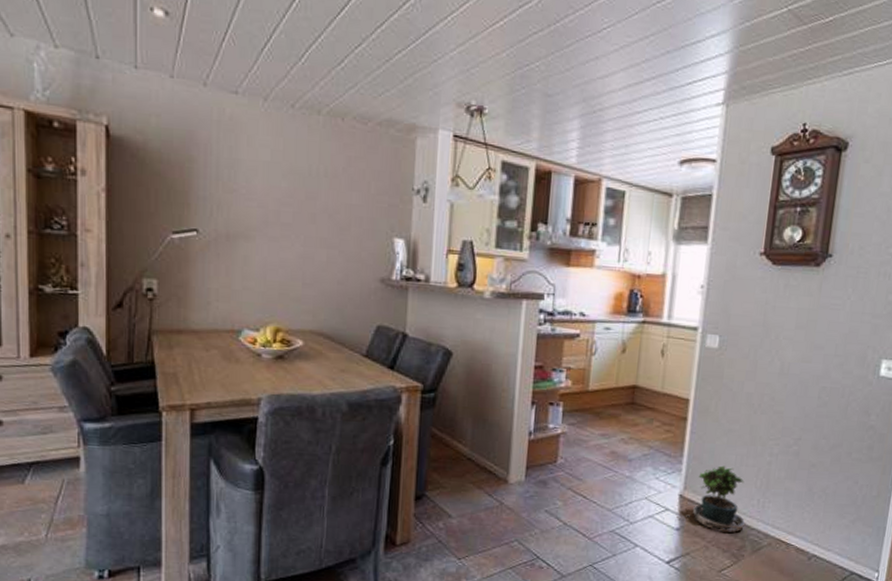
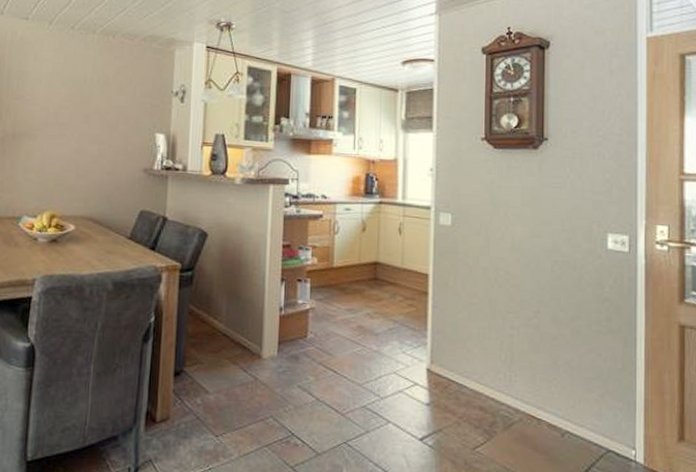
potted plant: present [676,465,746,533] -> none [426,339,495,408]

